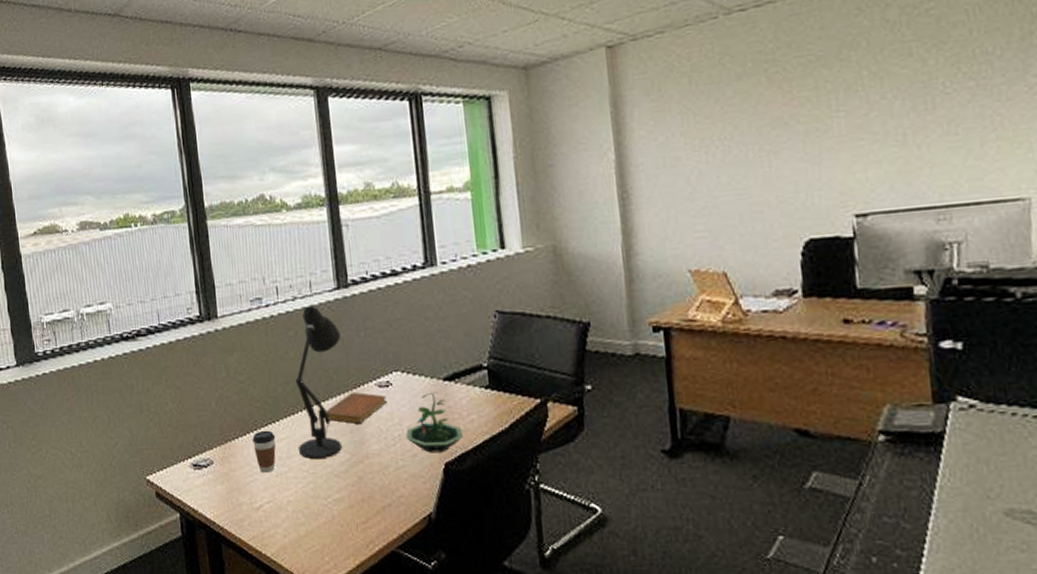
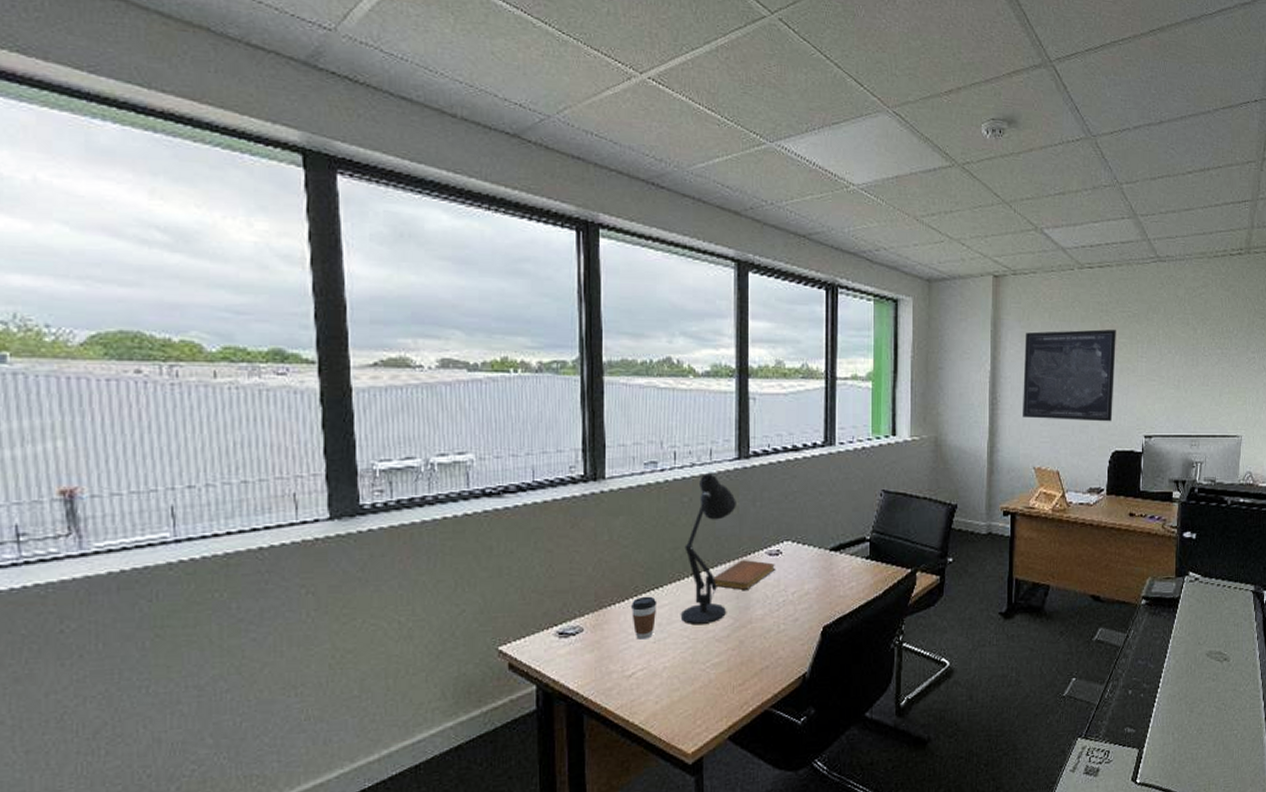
terrarium: present [406,391,463,453] -> none [790,561,842,617]
wall art: none [657,81,800,210] -> present [1023,329,1116,422]

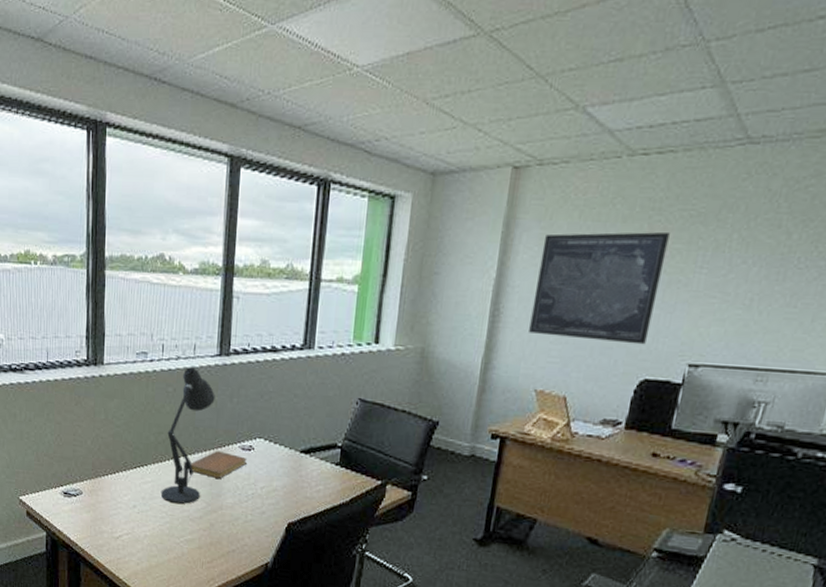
coffee cup: present [632,596,657,640] -> none [121,471,142,509]

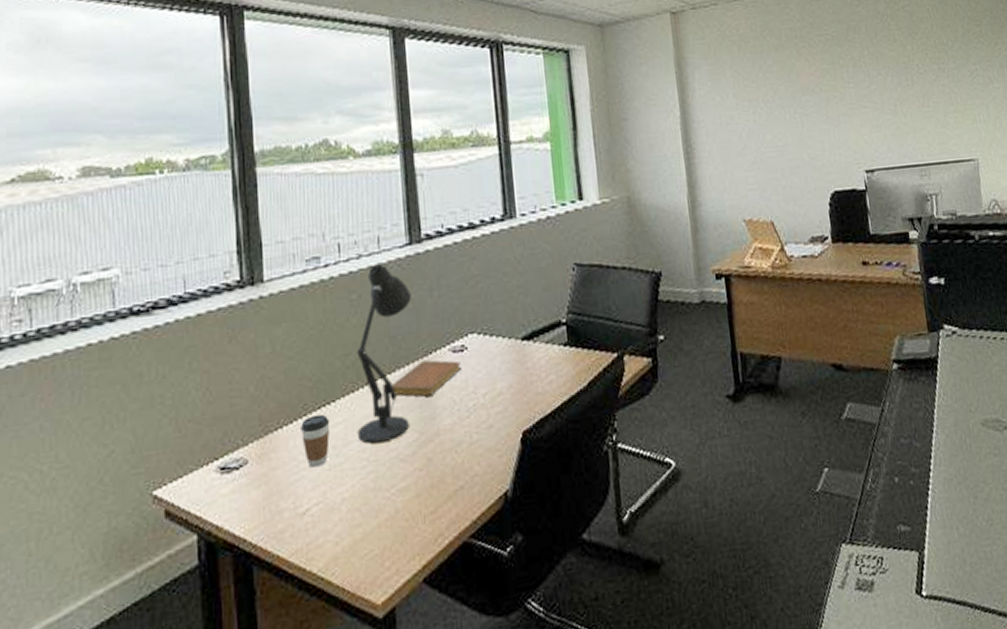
coffee cup: none [121,471,142,509] -> present [301,414,330,468]
wall art: present [529,231,670,345] -> none [714,55,825,164]

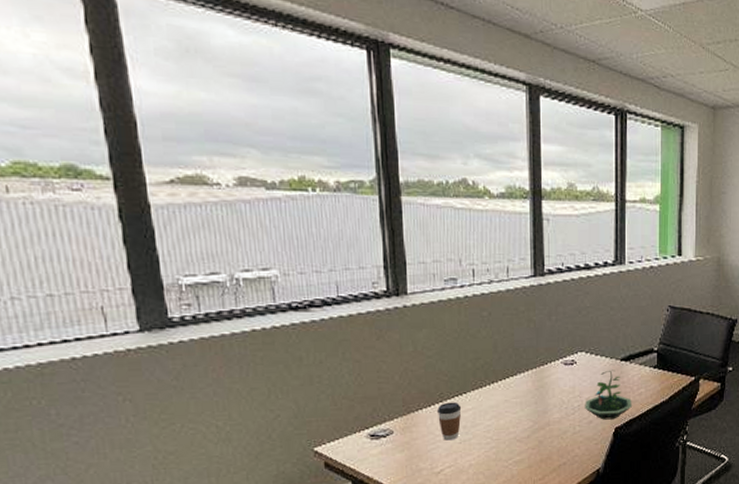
desk lamp: present [356,264,411,444] -> none [483,290,533,427]
notebook: present [388,360,461,397] -> none [510,369,570,396]
terrarium: none [481,353,541,422] -> present [585,370,632,420]

